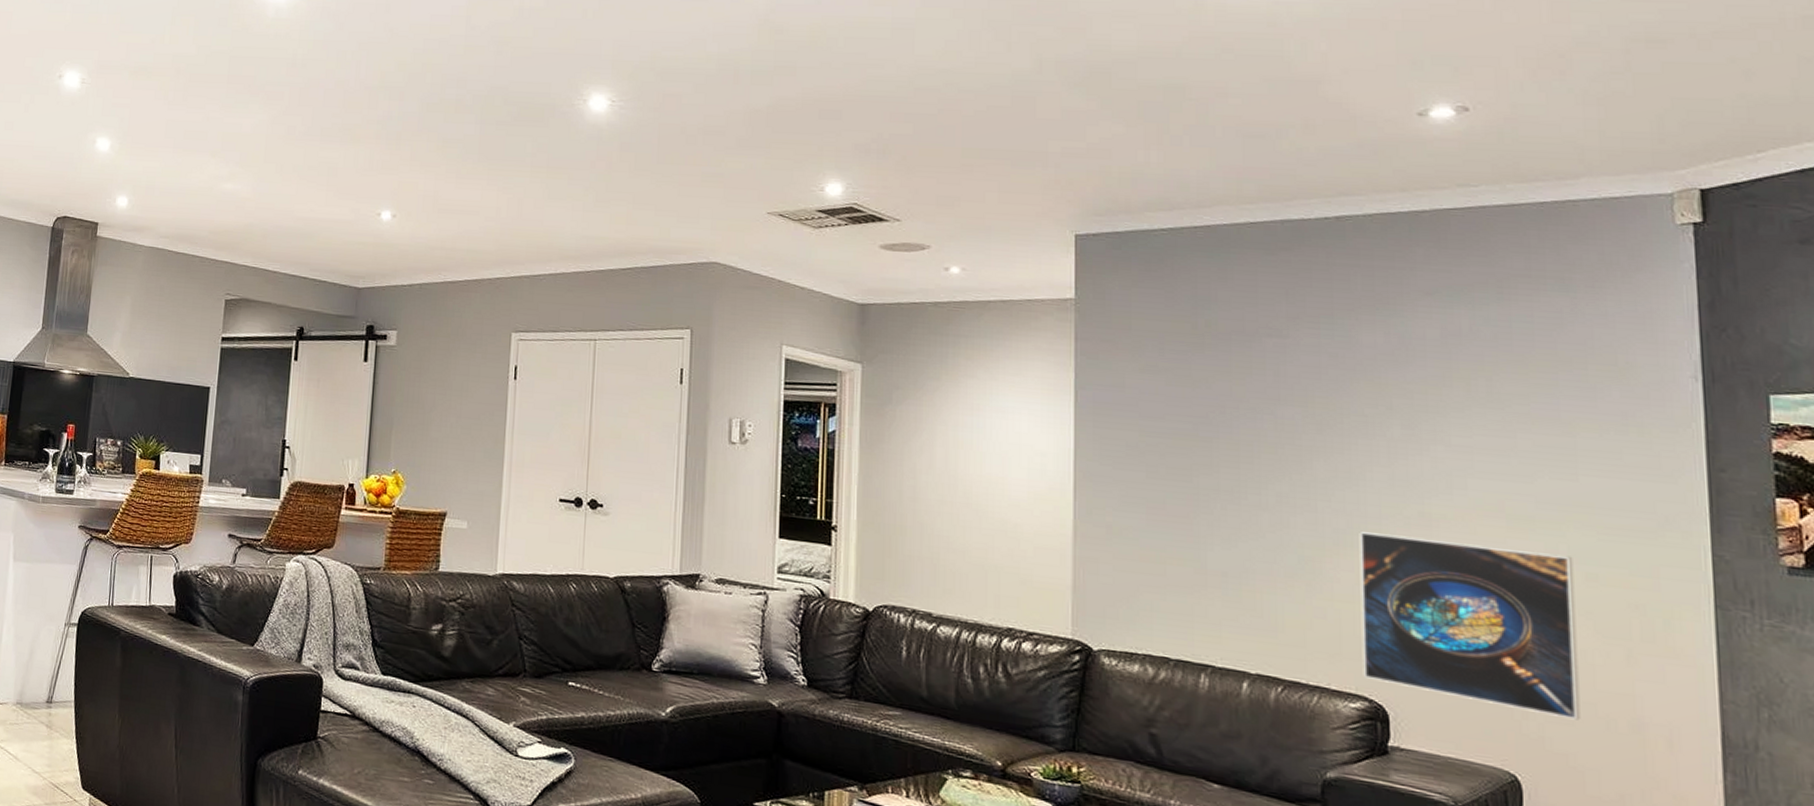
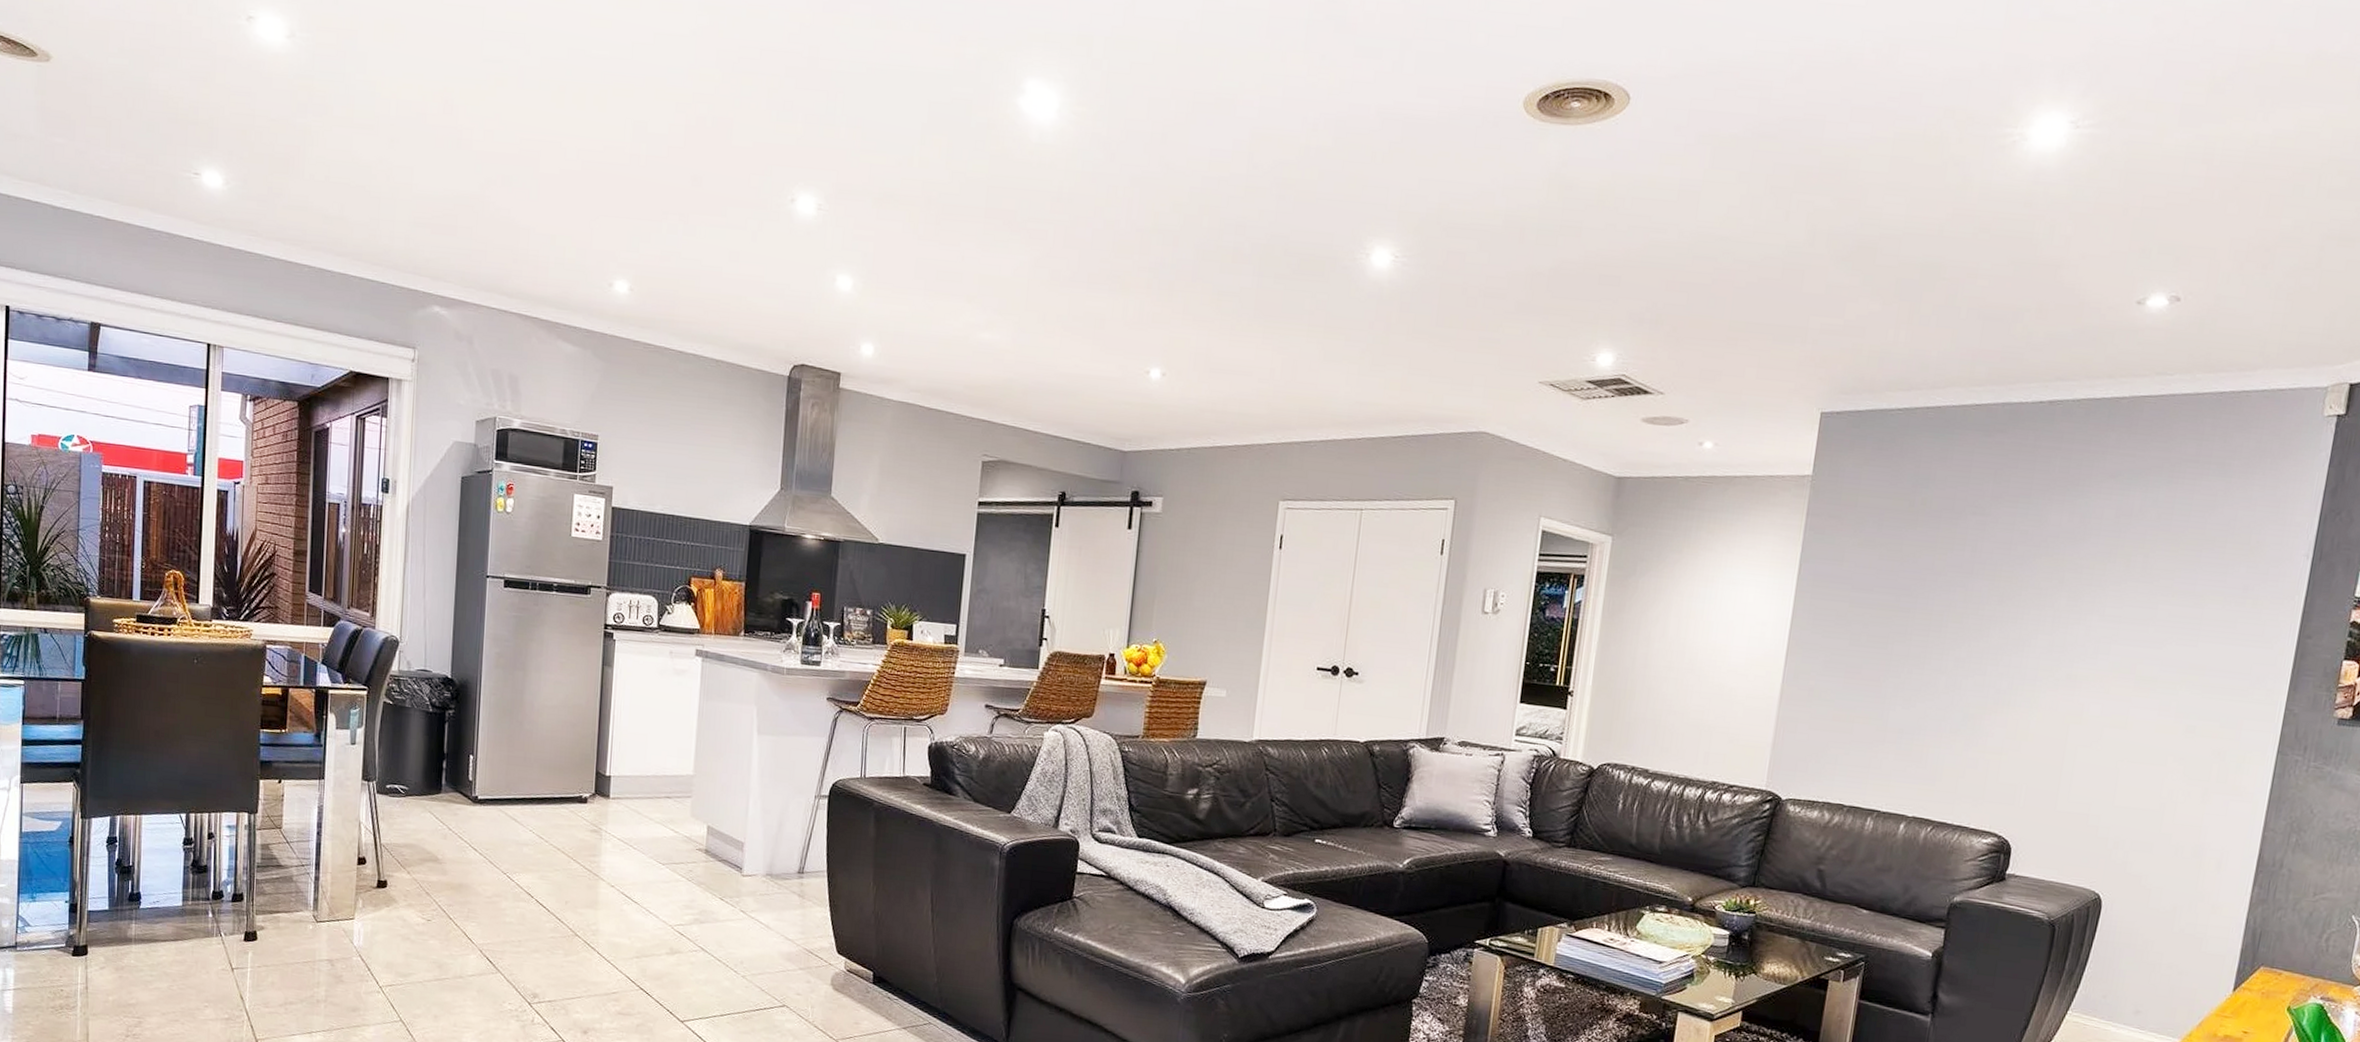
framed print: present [1359,532,1581,721] -> none [1997,692,2180,848]

